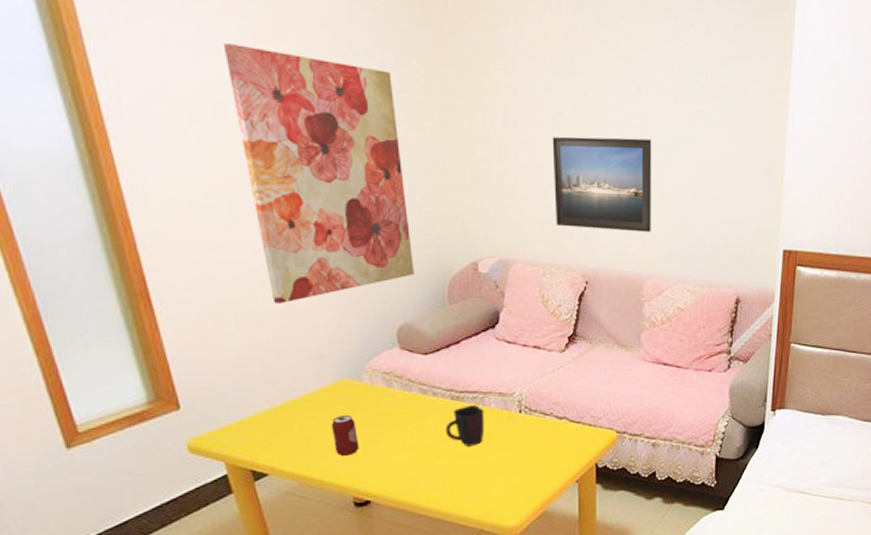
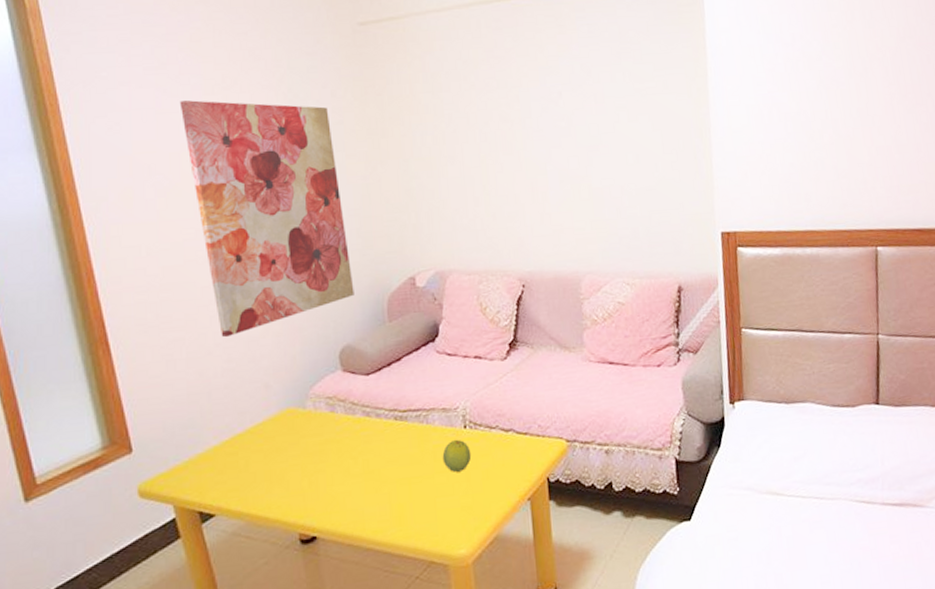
beverage can: present [331,415,360,456] -> none [276,445,305,489]
mug: present [445,405,485,447] -> none [390,424,430,470]
fruit: none [496,422,525,452] -> present [442,439,472,472]
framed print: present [552,136,652,232] -> none [480,139,584,233]

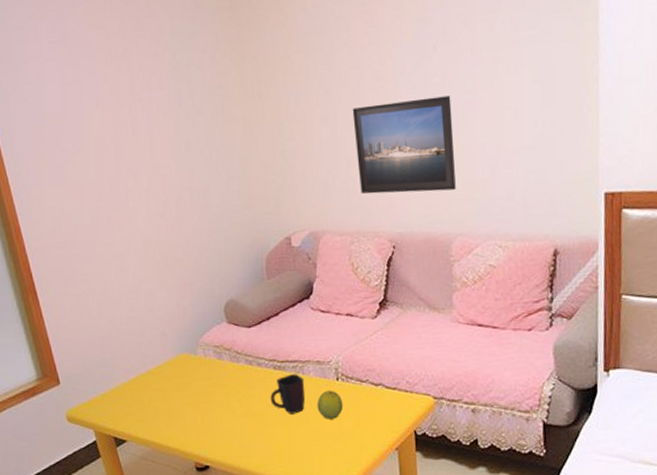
wall art: present [179,100,354,338] -> none [79,70,236,290]
mug: none [390,424,430,470] -> present [270,374,306,415]
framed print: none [480,139,584,233] -> present [352,95,456,194]

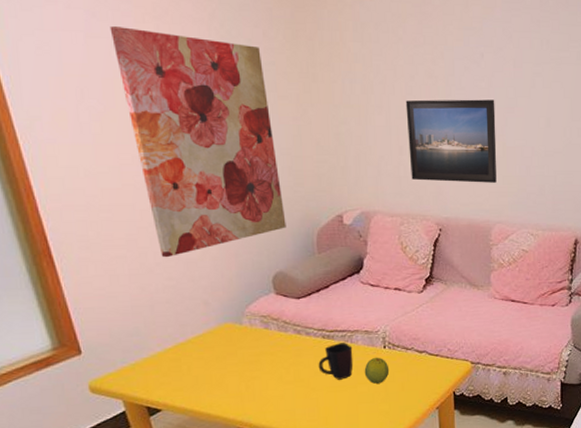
wall art: none [79,70,236,290] -> present [109,26,286,258]

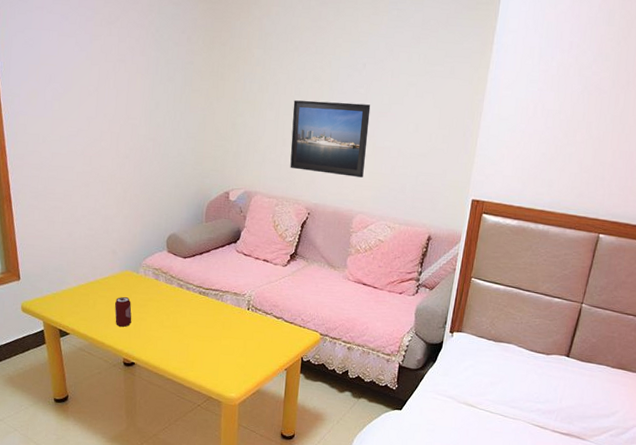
wall art: present [109,26,286,258] -> none [76,28,184,212]
beverage can: none [216,355,242,391] -> present [114,297,132,327]
mug: present [318,343,353,380] -> none [192,300,222,332]
fruit: present [364,357,390,384] -> none [229,316,250,340]

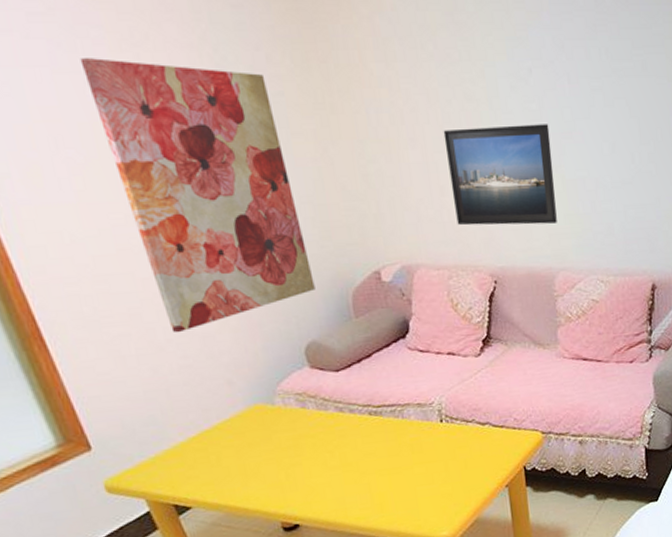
wall art: none [76,28,184,212] -> present [80,58,315,333]
beverage can: present [114,297,132,327] -> none [248,440,281,482]

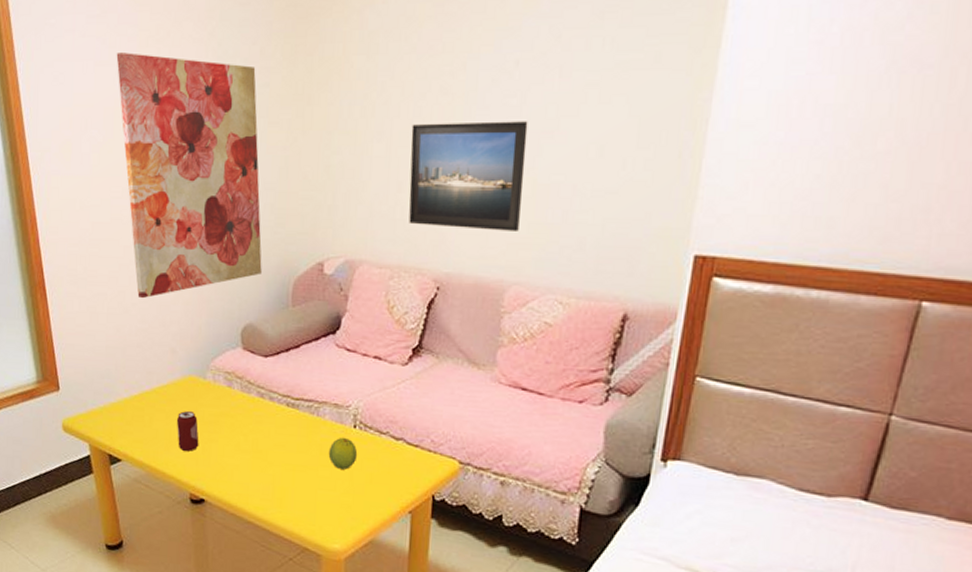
beverage can: none [248,440,281,482] -> present [176,411,199,451]
fruit: none [420,432,449,463] -> present [328,437,358,470]

